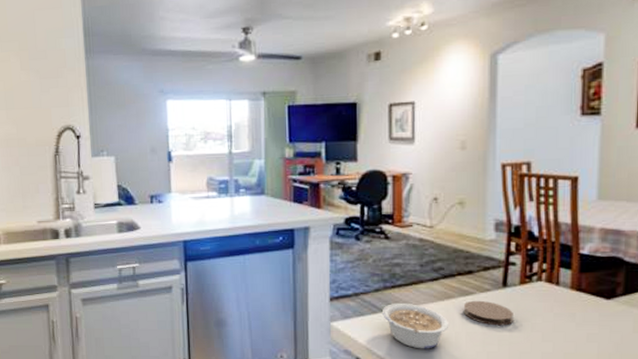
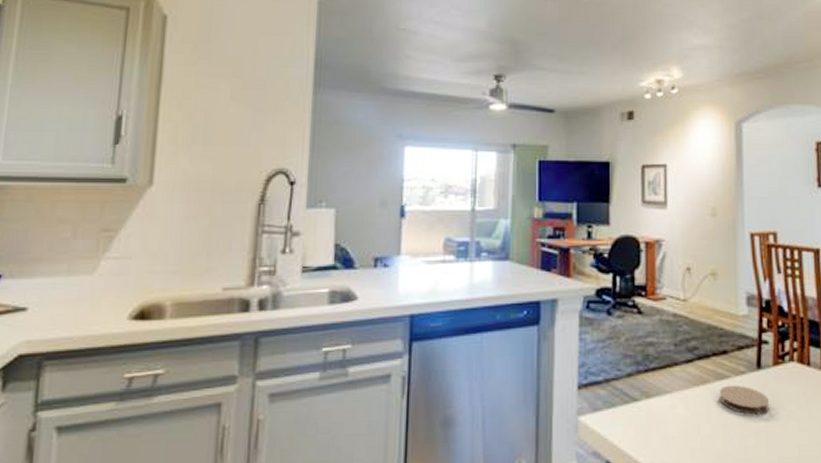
legume: present [383,302,449,349] -> none [635,389,706,447]

